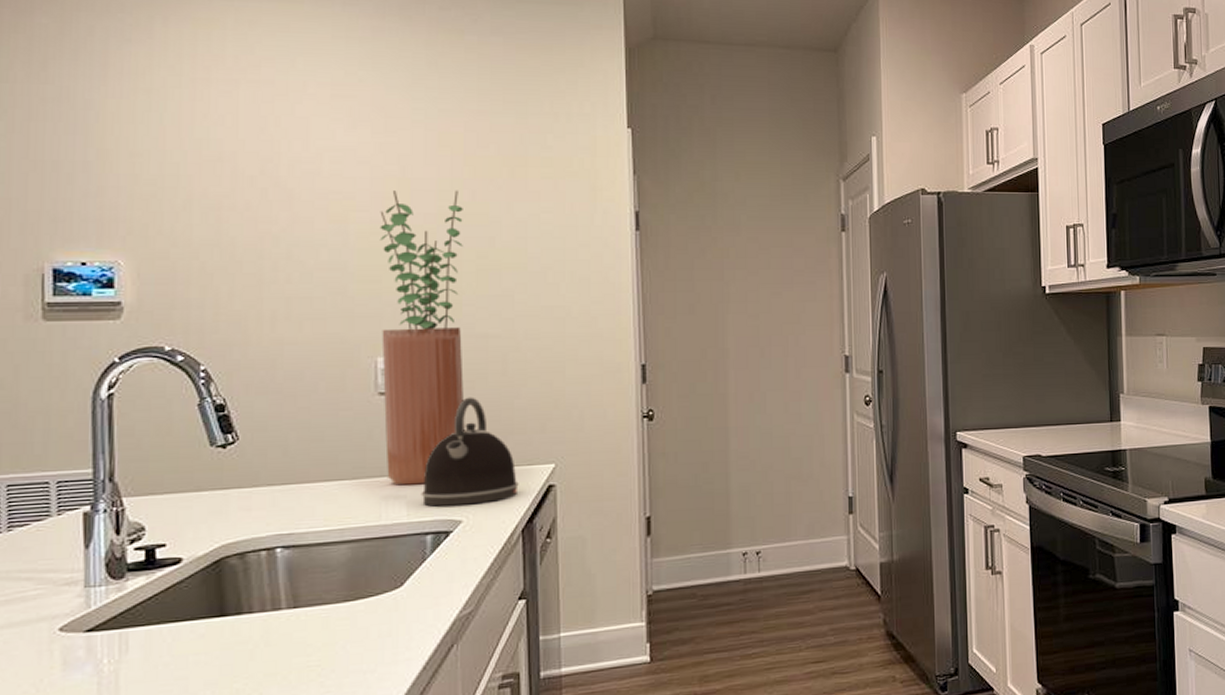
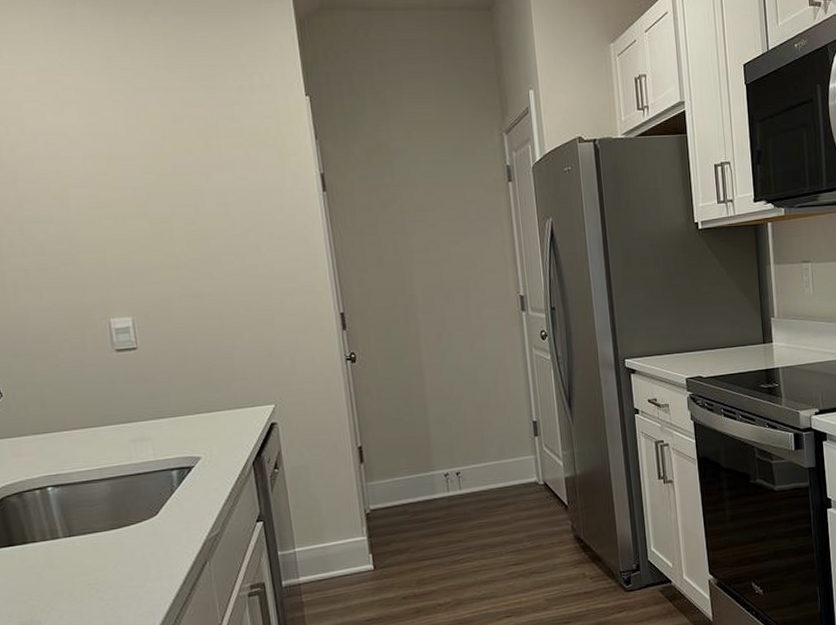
vase: present [379,190,465,486] -> none [95,163,194,430]
kettle: present [421,397,519,507] -> none [163,349,246,446]

